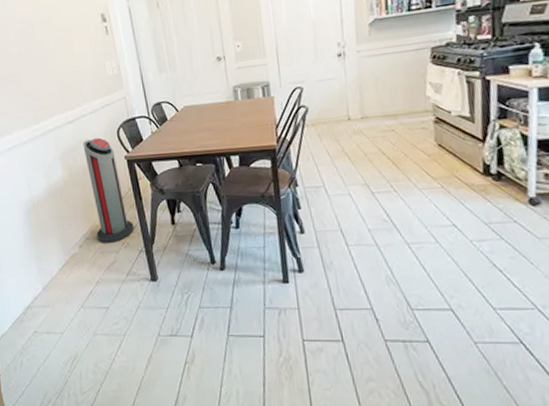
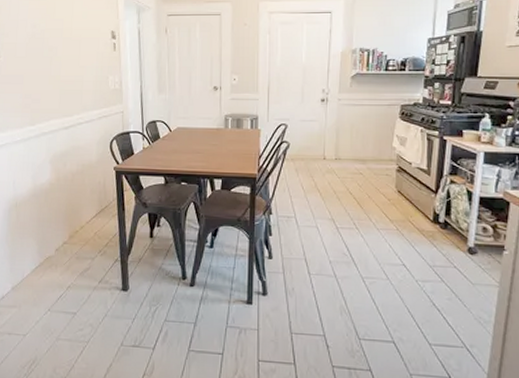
air purifier: present [83,137,134,243] -> none [75,146,113,250]

